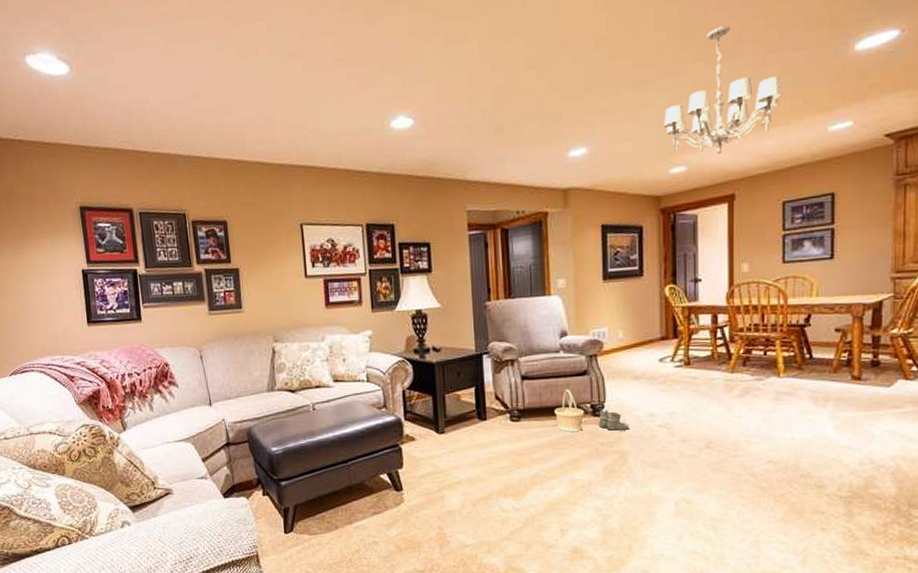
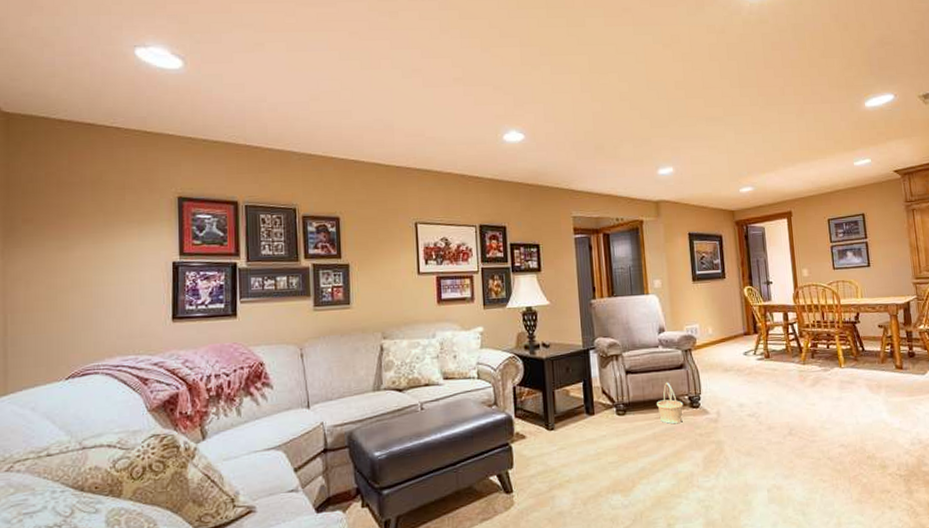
boots: present [599,409,630,432] -> none [696,401,724,422]
chandelier: present [664,25,783,154] -> none [732,80,819,179]

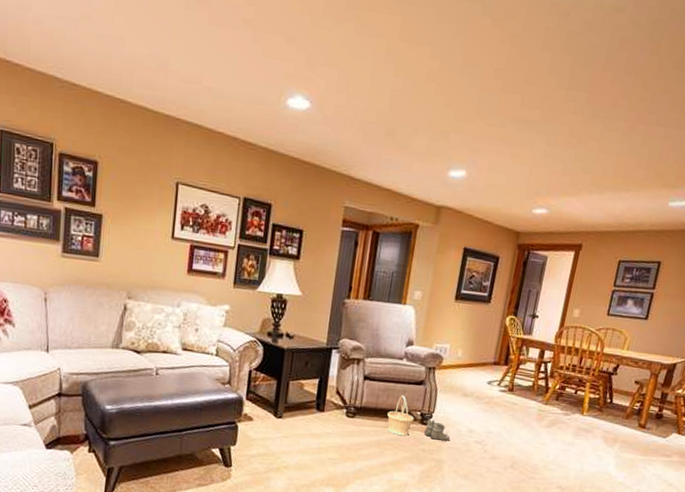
boots: none [696,401,724,422] -> present [424,418,451,442]

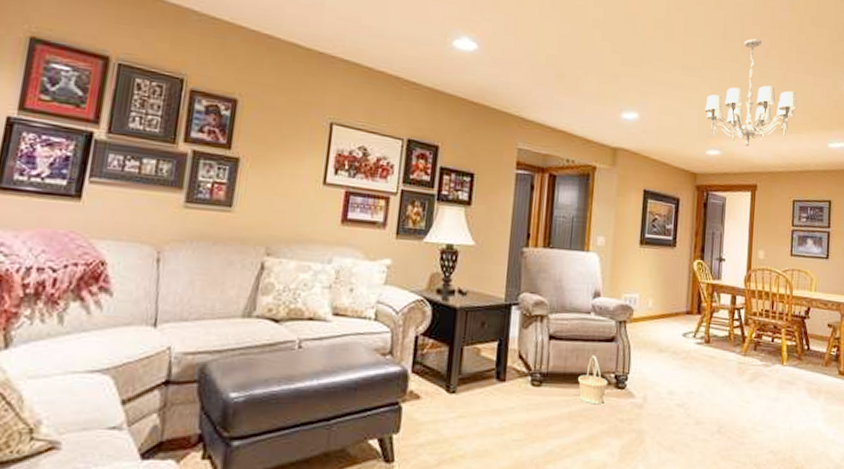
boots: present [424,418,451,442] -> none [621,381,650,408]
chandelier: none [537,86,641,205] -> present [705,38,797,147]

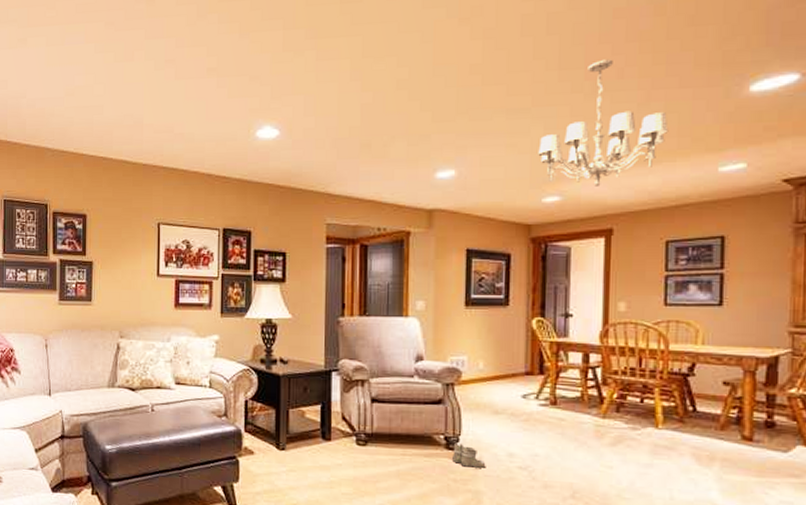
basket: present [578,355,608,405] -> none [405,417,438,465]
boots: none [621,381,650,408] -> present [452,442,486,469]

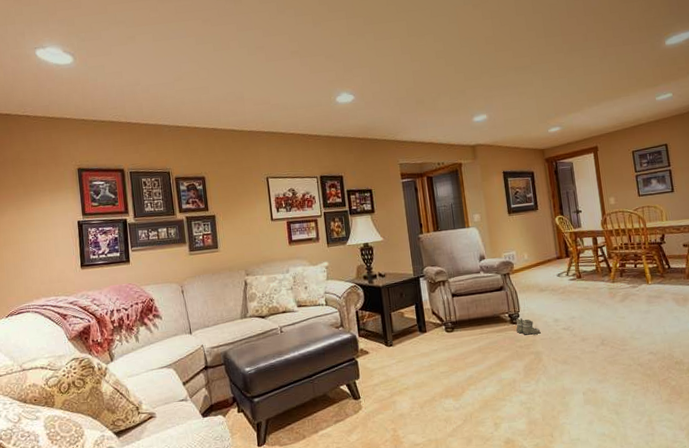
chandelier: present [538,59,669,187] -> none [540,28,622,118]

